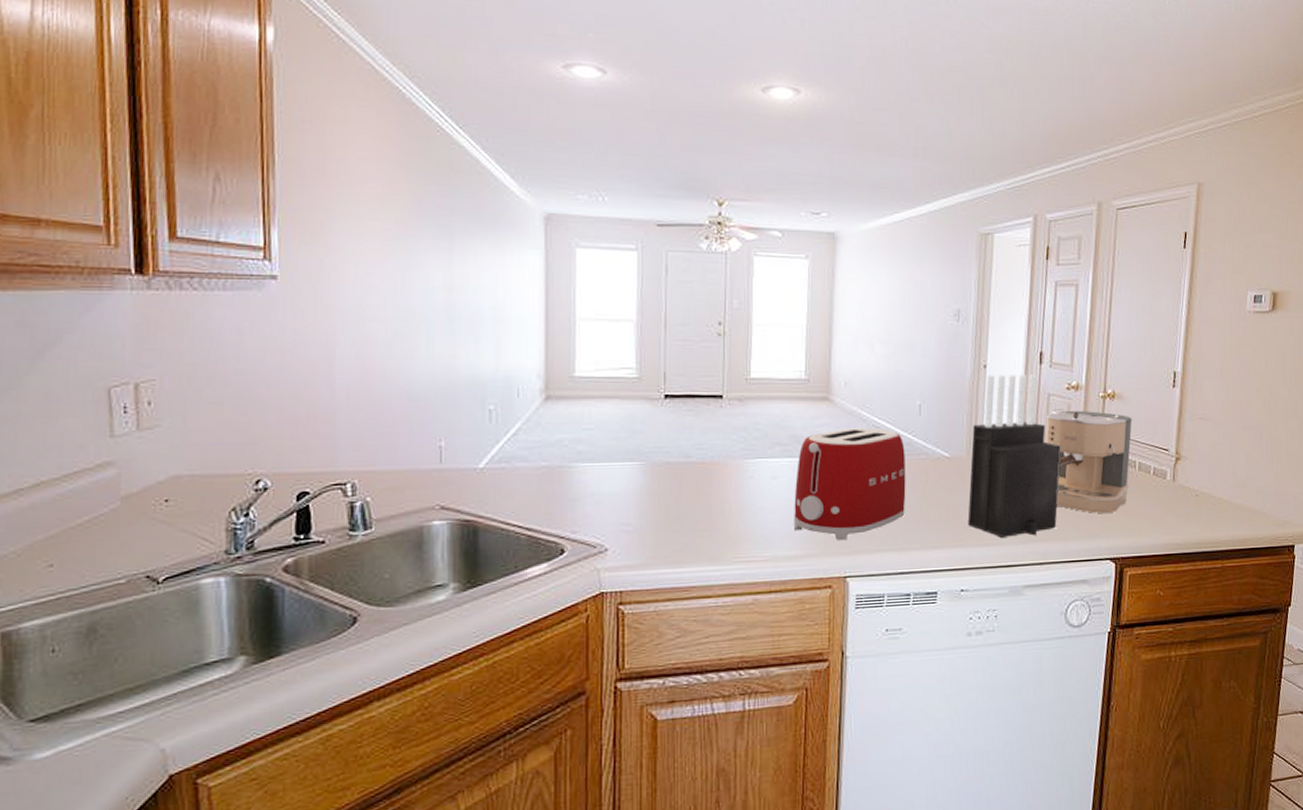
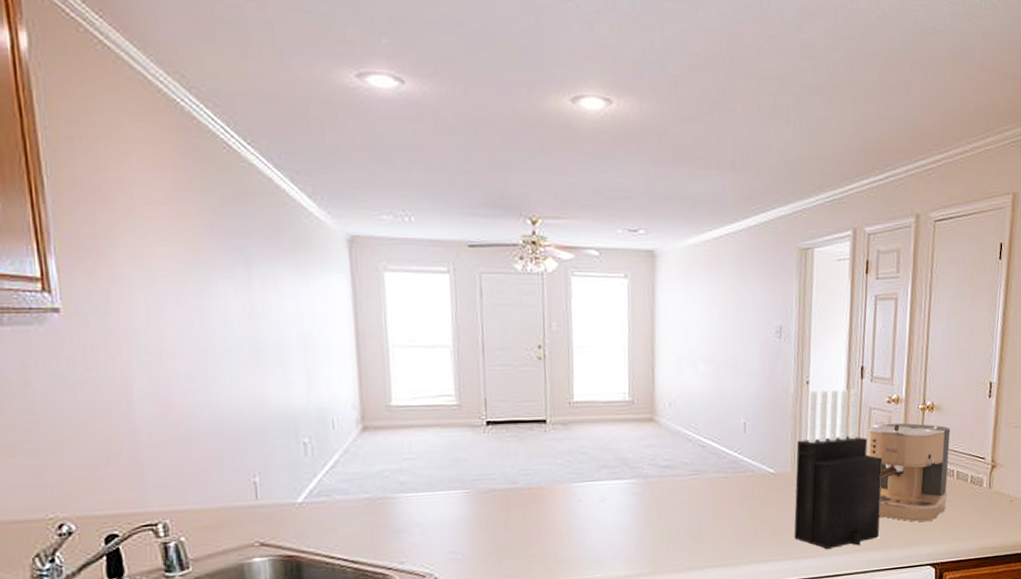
toaster: present [794,428,906,541] -> none [623,447,734,559]

